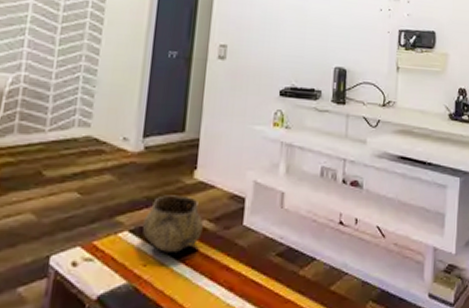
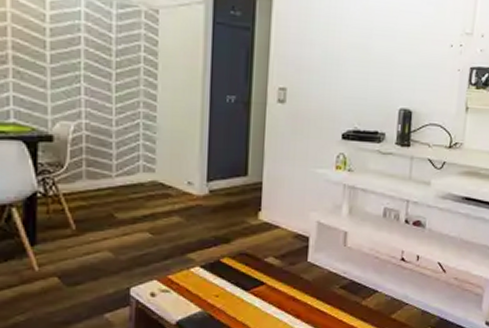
decorative bowl: present [143,195,203,252] -> none [213,235,269,285]

